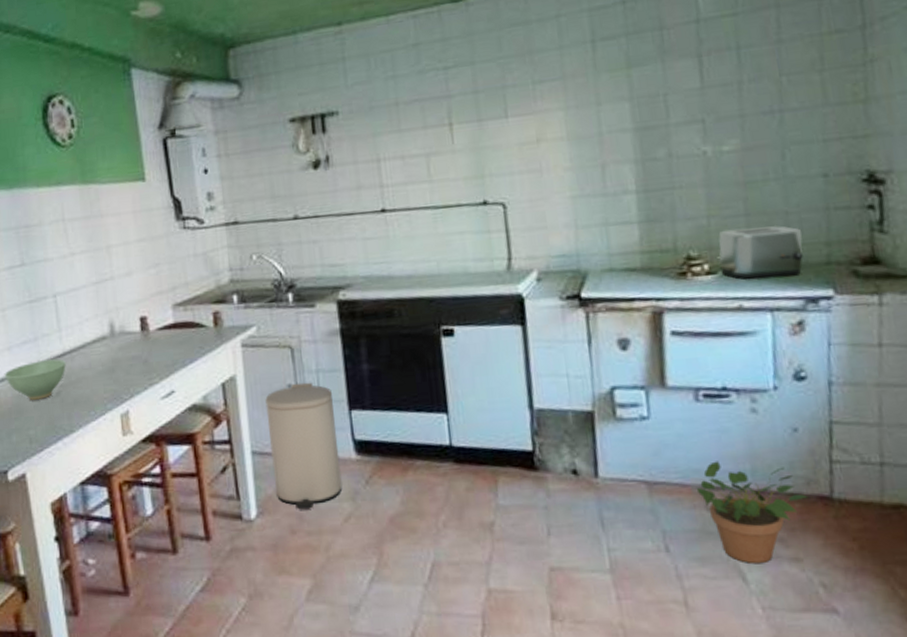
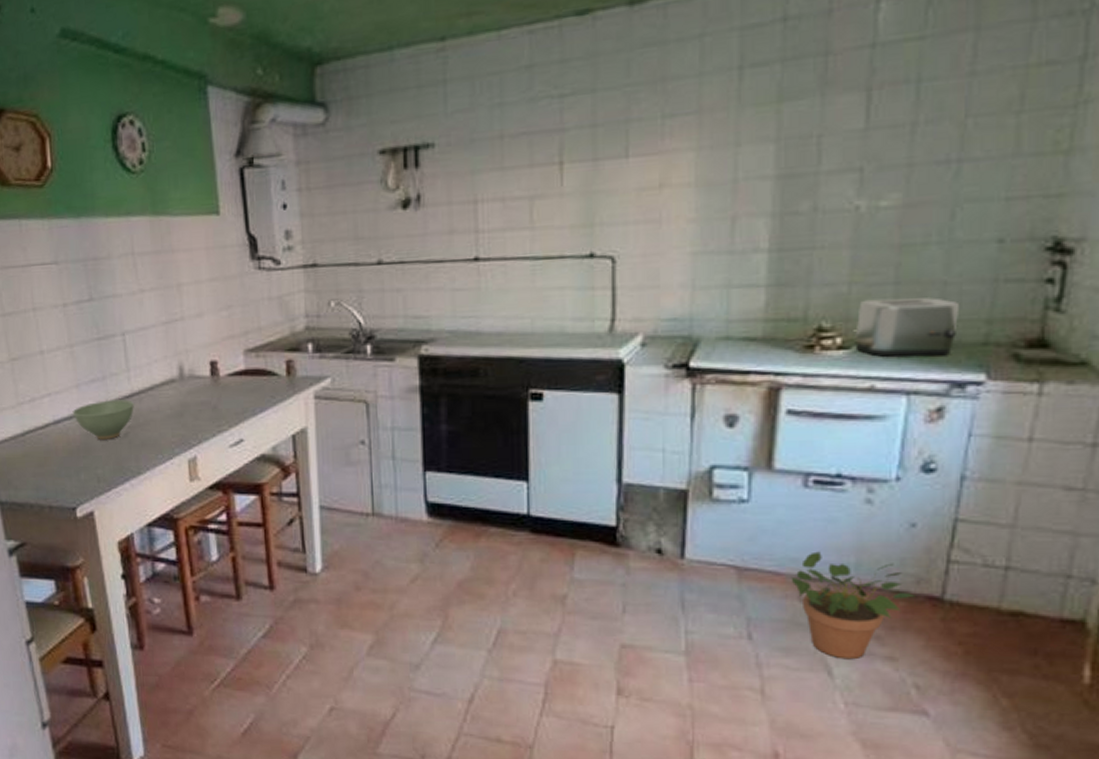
pedal bin: present [265,382,342,510] -> none [336,439,411,567]

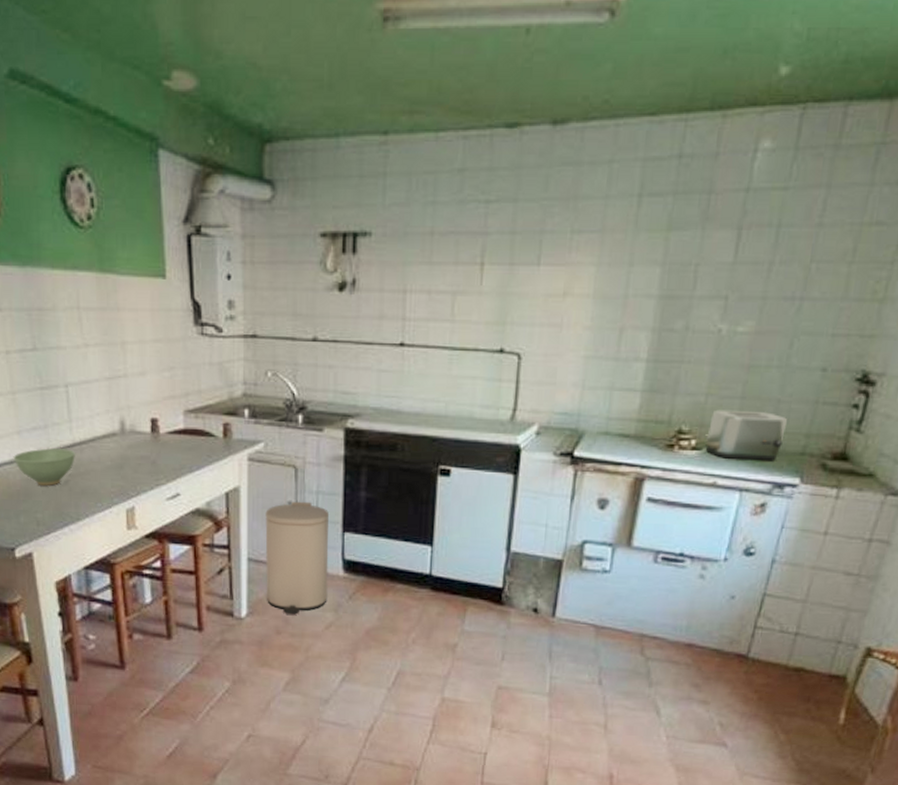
pedal bin: none [336,439,411,567] -> present [265,501,329,615]
potted plant: present [791,551,916,660] -> none [636,615,728,703]

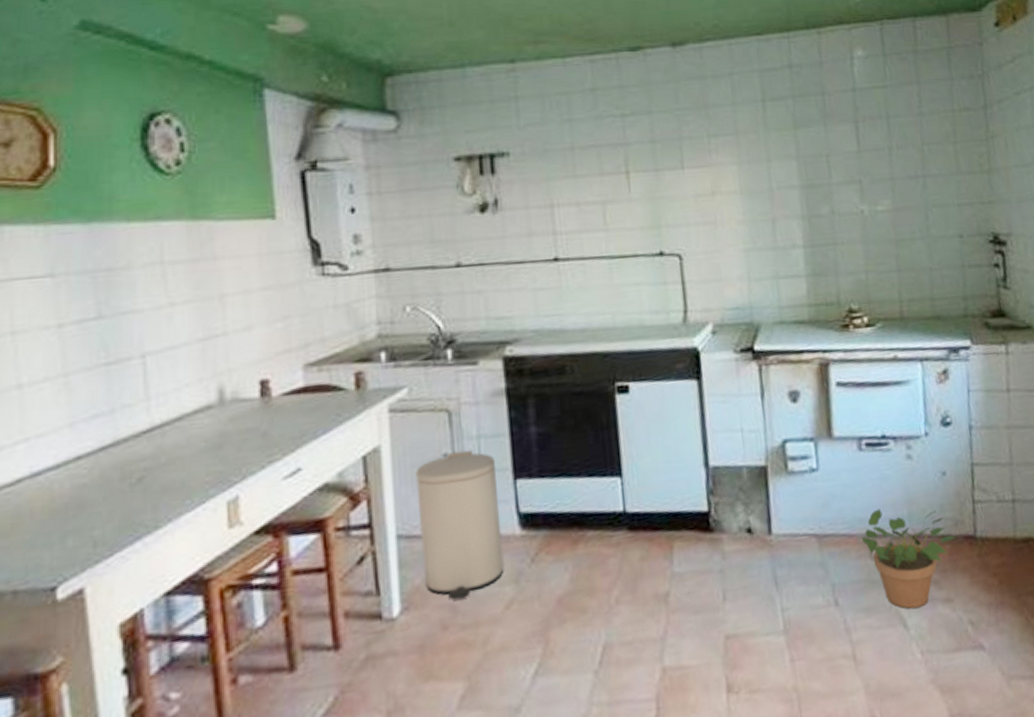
bowl: present [13,448,75,486] -> none [61,435,154,491]
potted plant: none [636,615,728,703] -> present [861,508,957,609]
toaster: present [705,409,788,461] -> none [875,281,946,331]

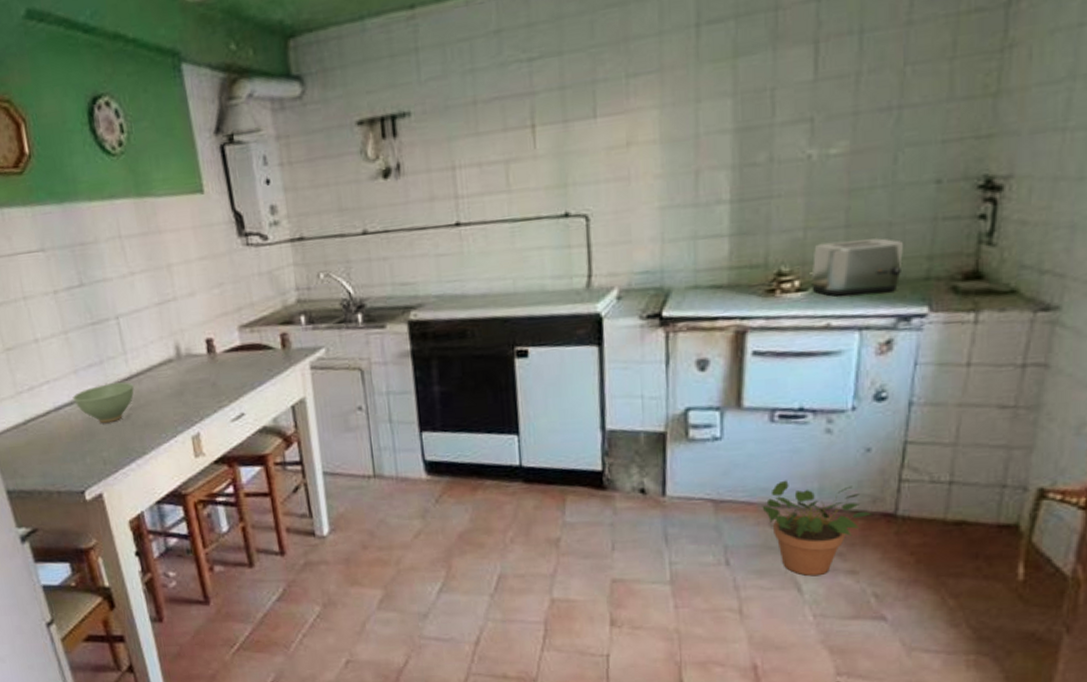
bowl: none [61,435,154,491] -> present [72,382,134,423]
pedal bin: present [415,449,504,600] -> none [335,404,413,527]
toaster: none [875,281,946,331] -> present [811,238,904,297]

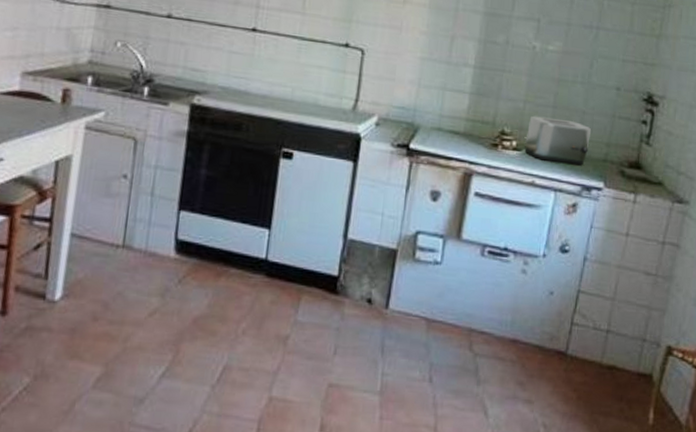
potted plant: present [762,480,873,577] -> none [465,309,549,402]

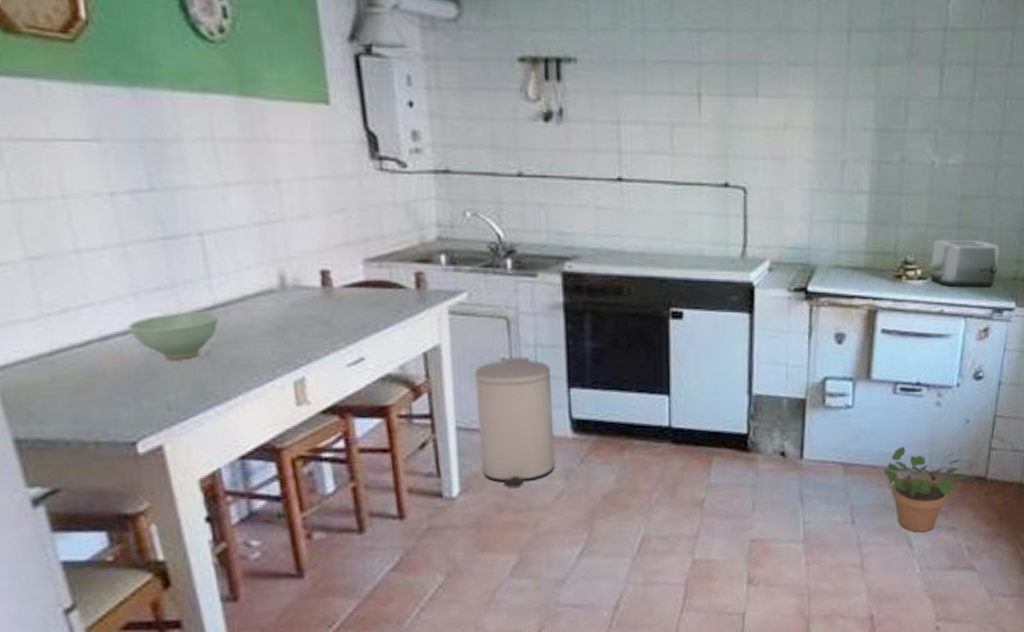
pedal bin: none [86,174,166,299] -> present [474,356,556,488]
potted plant: none [465,309,549,402] -> present [883,446,969,533]

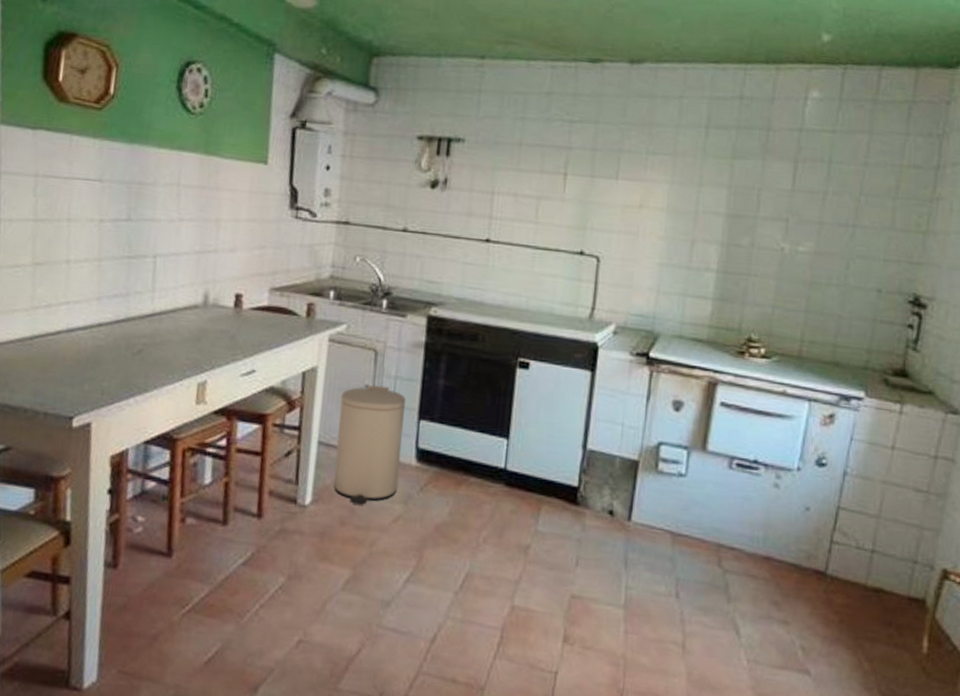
bowl: present [128,312,219,359] -> none [88,316,153,354]
potted plant: present [883,446,969,533] -> none [713,524,806,622]
toaster: present [930,239,1000,288] -> none [774,321,850,374]

